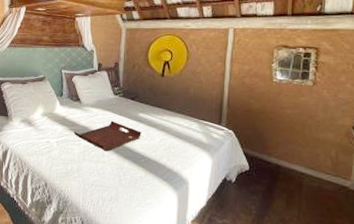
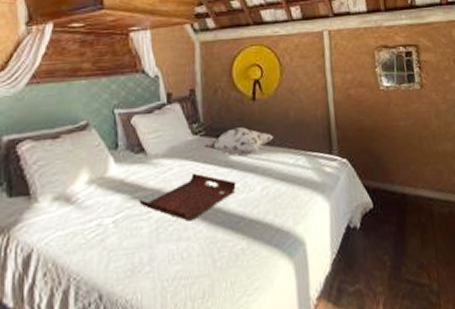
decorative pillow: none [121,94,175,115] -> present [204,127,274,156]

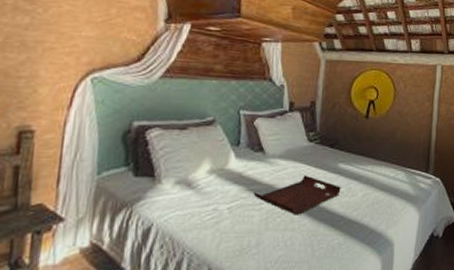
decorative pillow: present [204,127,274,156] -> none [317,140,380,165]

